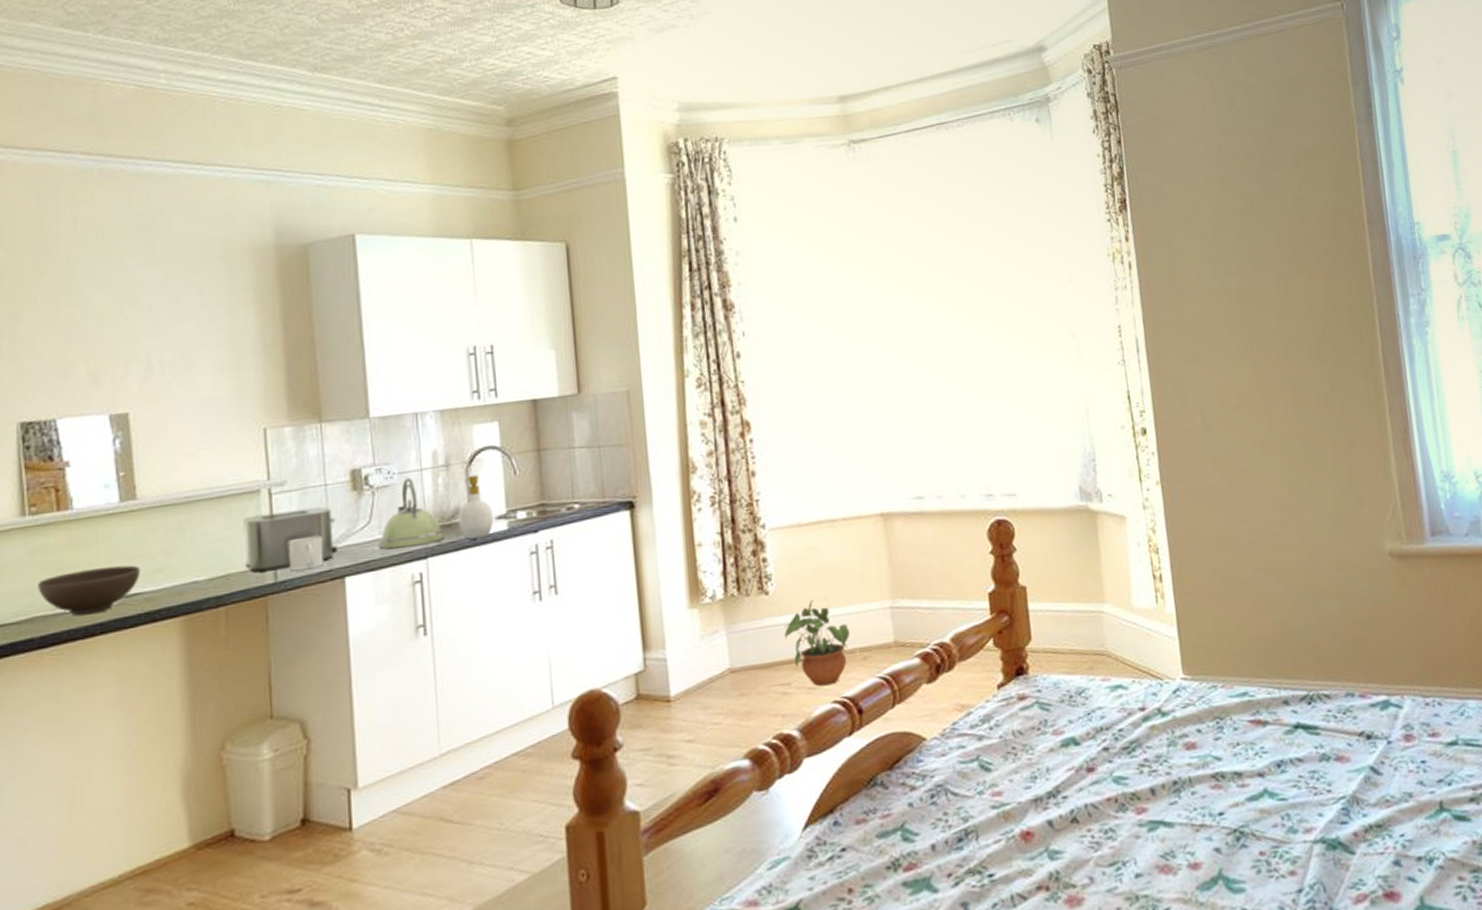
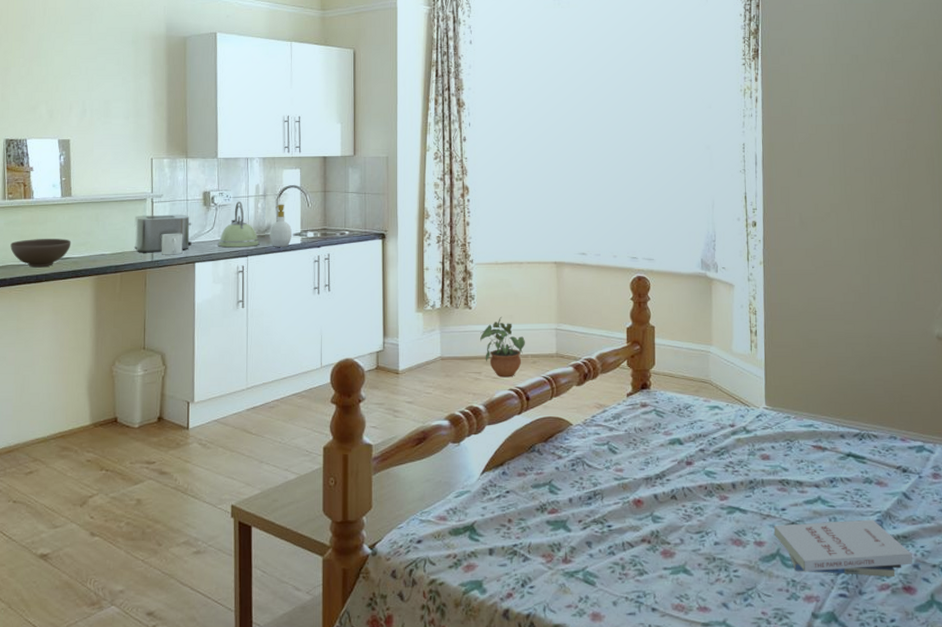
books: none [1210,808,1392,896] -> present [773,519,912,577]

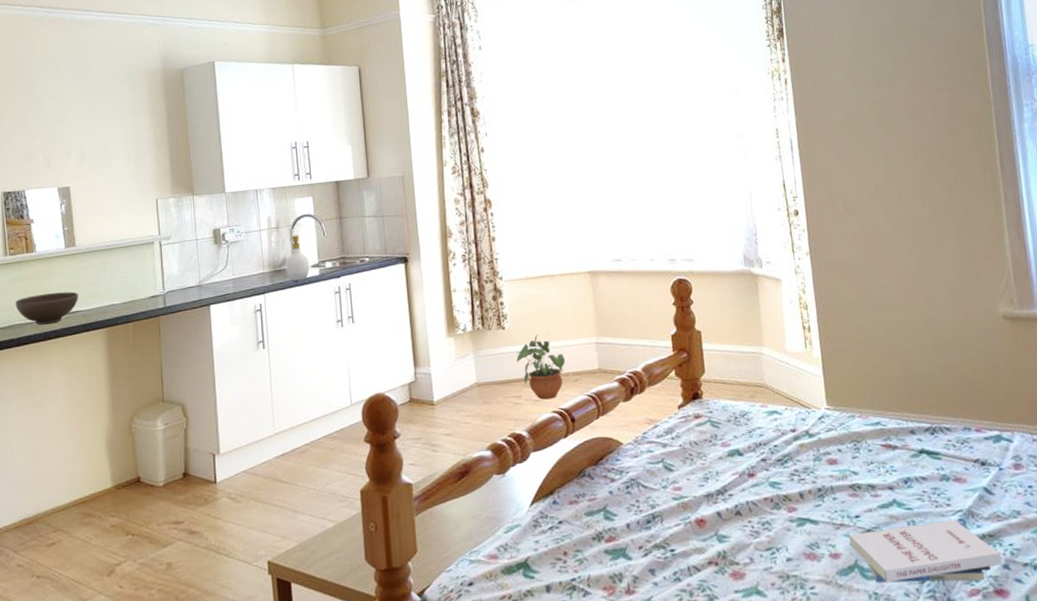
toaster: present [135,214,192,253] -> none [144,255,205,300]
mug: present [161,233,183,255] -> none [172,275,196,300]
kettle: present [218,201,260,248] -> none [232,236,276,287]

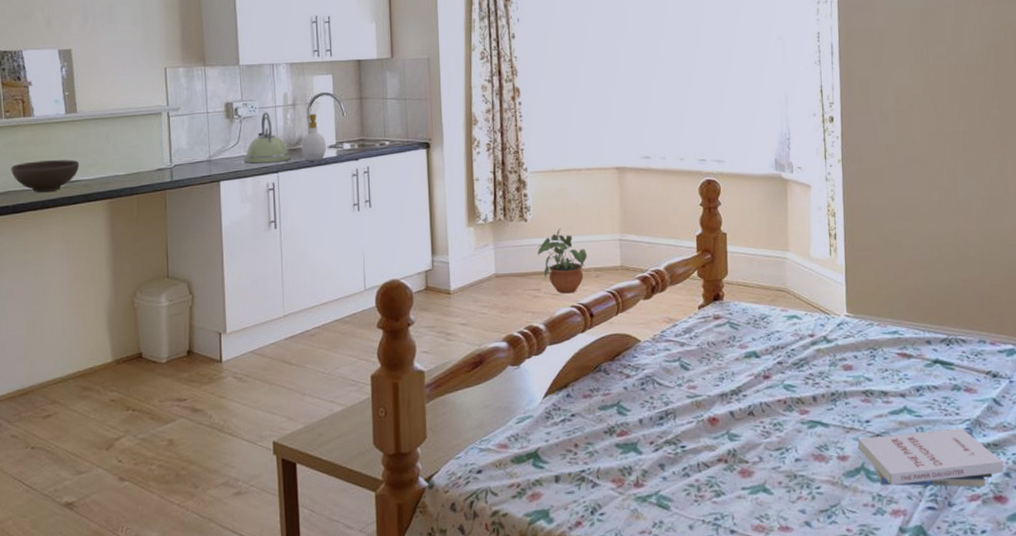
kettle: none [232,236,276,287] -> present [244,112,291,164]

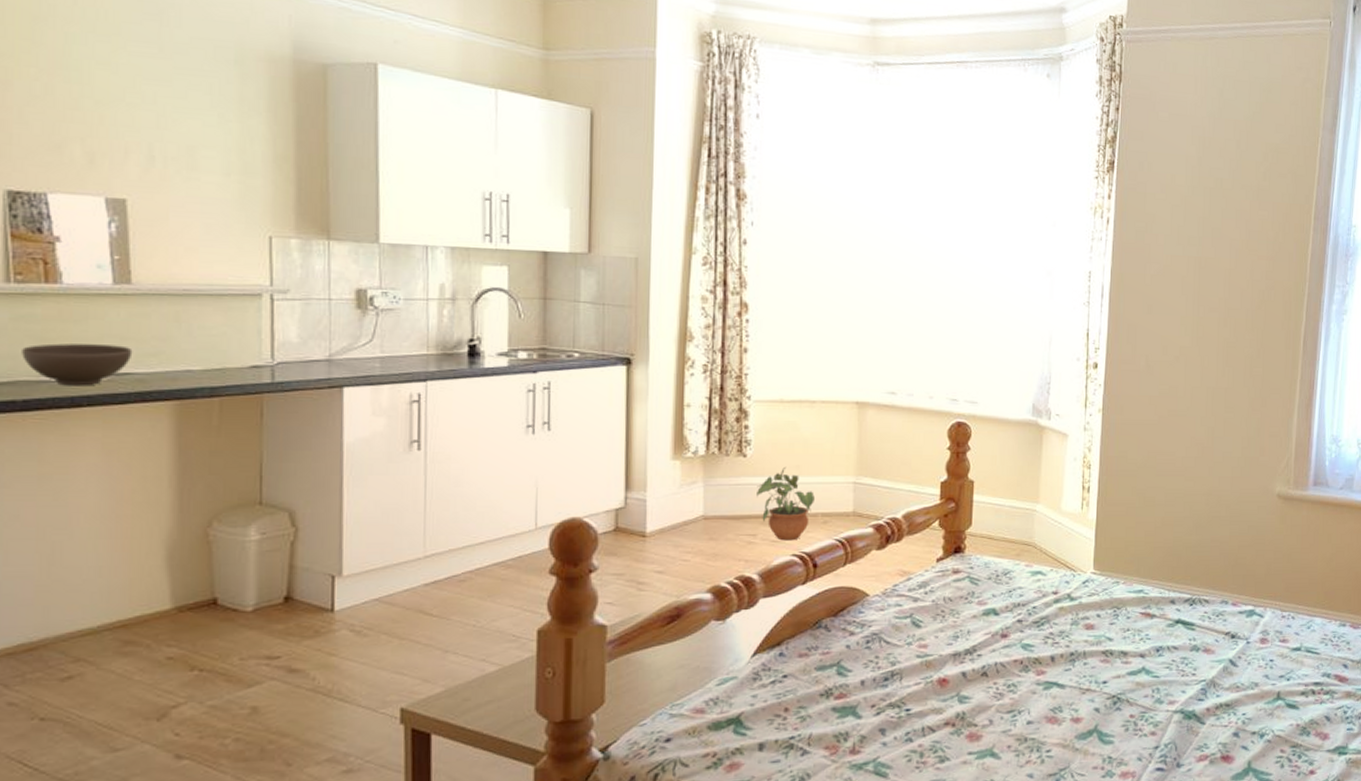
kettle: present [244,112,291,164] -> none [380,305,445,369]
soap bottle: present [301,113,326,162] -> none [460,312,494,372]
books: present [857,428,1004,487] -> none [1092,688,1233,748]

